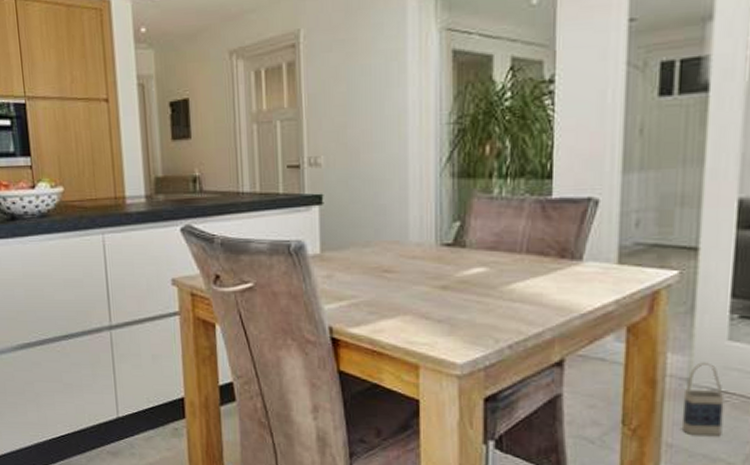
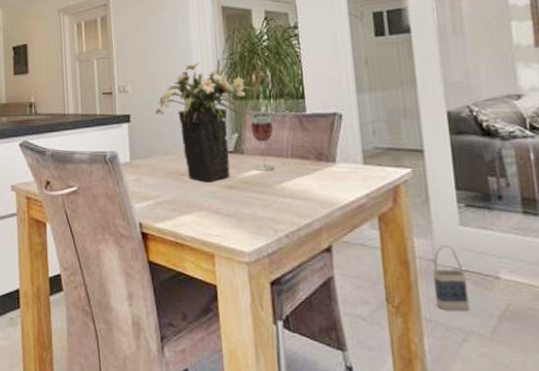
flower arrangement: none [355,123,488,281] -> present [155,59,255,182]
wineglass: none [477,196,507,269] -> present [250,113,275,171]

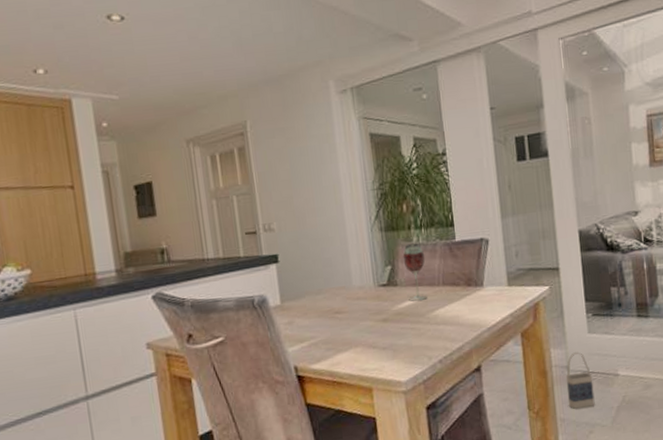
flower arrangement: present [155,59,255,182] -> none [305,190,406,318]

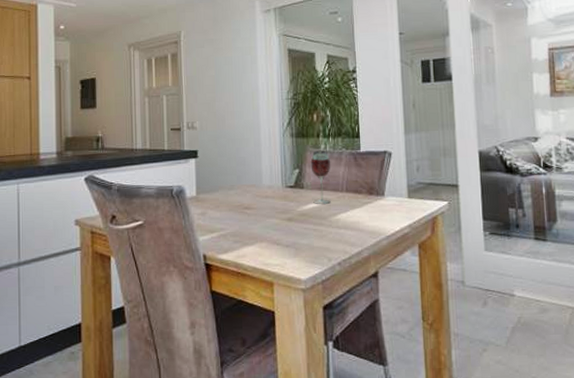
bag: present [565,352,595,409] -> none [461,268,490,325]

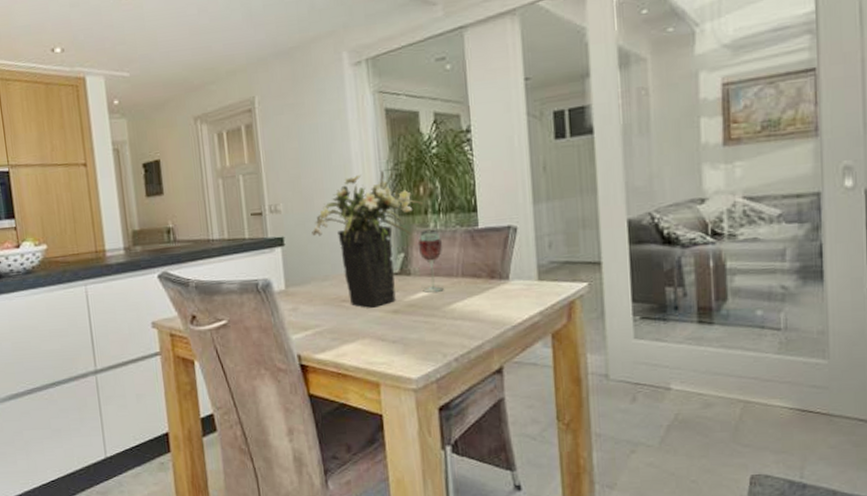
flower arrangement: none [222,99,316,215] -> present [312,170,423,308]

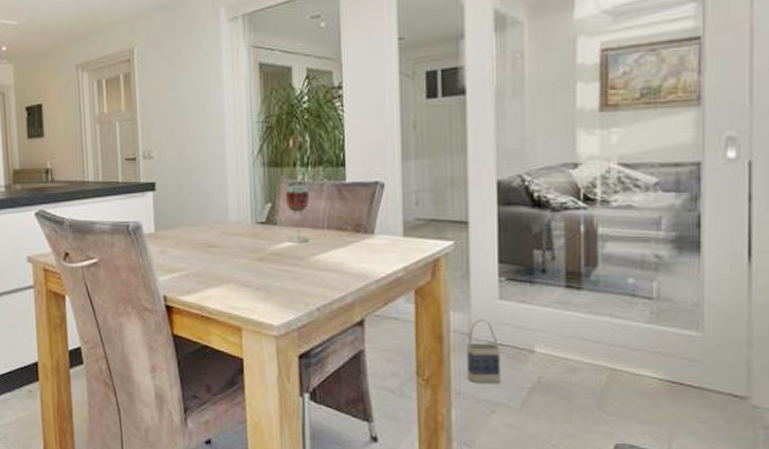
flower arrangement: present [312,170,423,308] -> none [182,122,292,255]
bag: none [604,359,640,424] -> present [466,319,501,383]

